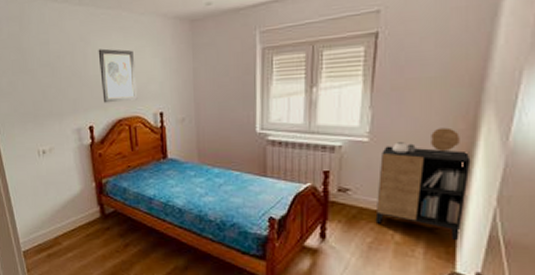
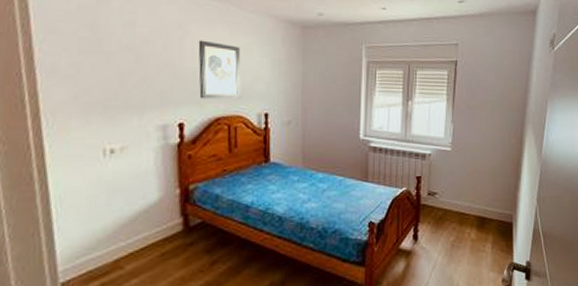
cabinet: present [375,127,471,241] -> none [456,141,520,236]

